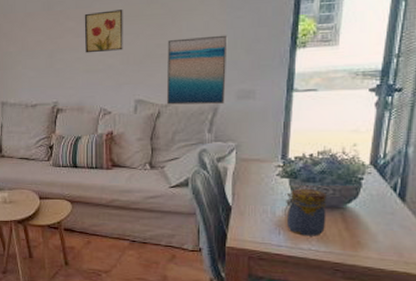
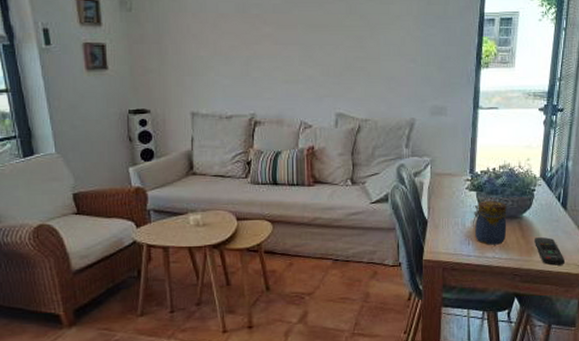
wall art: present [84,9,123,53] -> none [282,18,323,62]
wall art: present [166,35,228,105] -> none [366,51,422,119]
remote control: none [362,231,402,264] -> present [535,237,564,266]

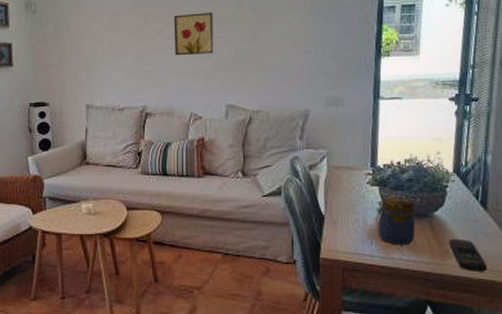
wall art: none [282,18,323,62] -> present [174,13,213,56]

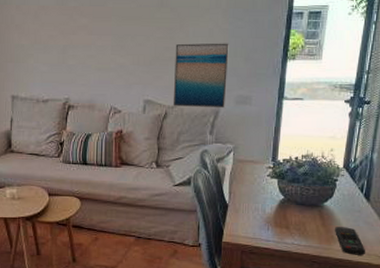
wall art: present [174,13,213,56] -> none [97,10,135,52]
wall art: none [257,41,316,110] -> present [173,43,229,107]
jar: present [374,196,416,245] -> none [272,188,308,232]

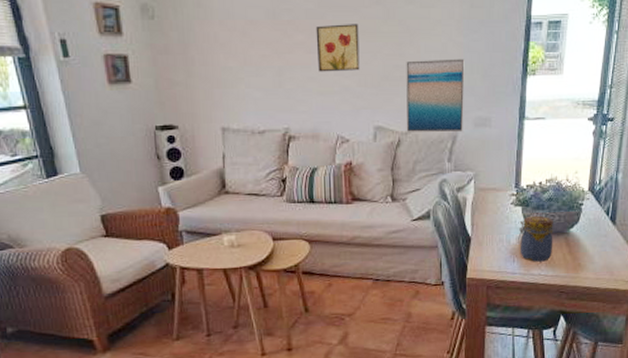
wall art: none [97,10,135,52] -> present [315,24,360,72]
jar: none [272,188,308,232] -> present [517,215,553,262]
remote control: present [335,227,365,255] -> none [582,253,612,282]

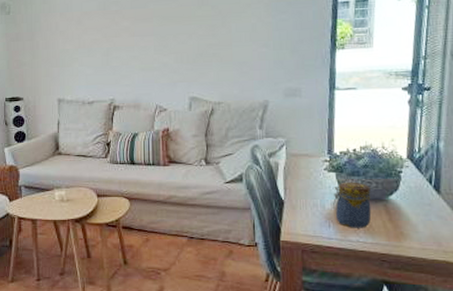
wall art: present [315,24,360,72] -> none [139,11,177,52]
wall art: present [406,58,465,132] -> none [218,36,274,102]

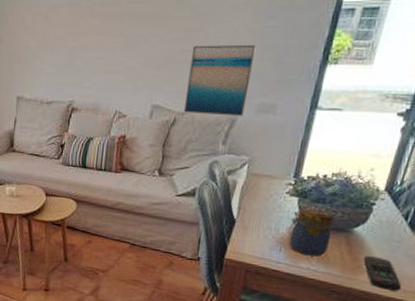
wall art: none [218,36,274,102] -> present [183,44,257,116]
remote control: none [404,222,441,253] -> present [364,256,401,291]

